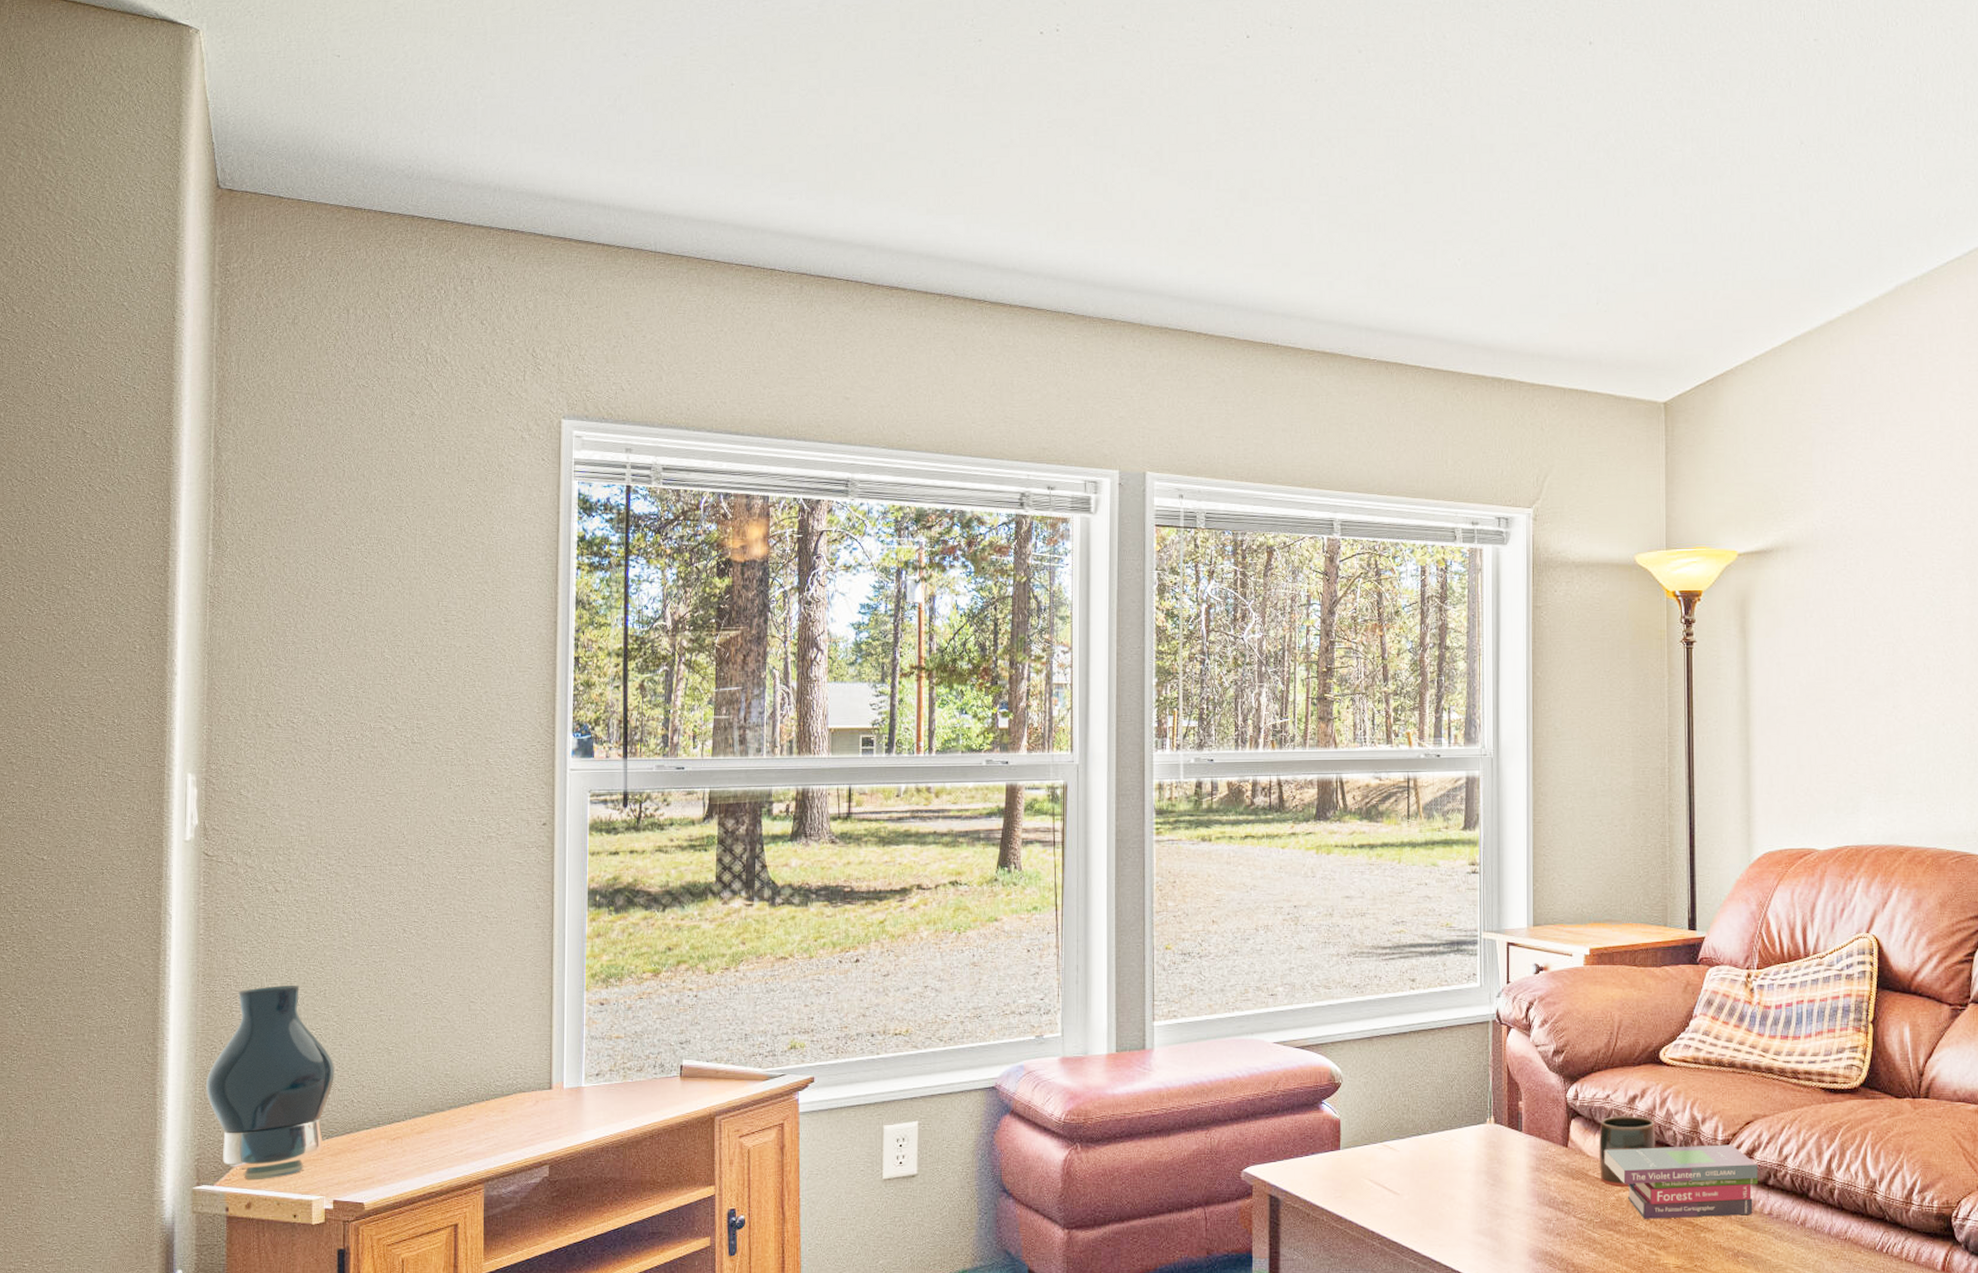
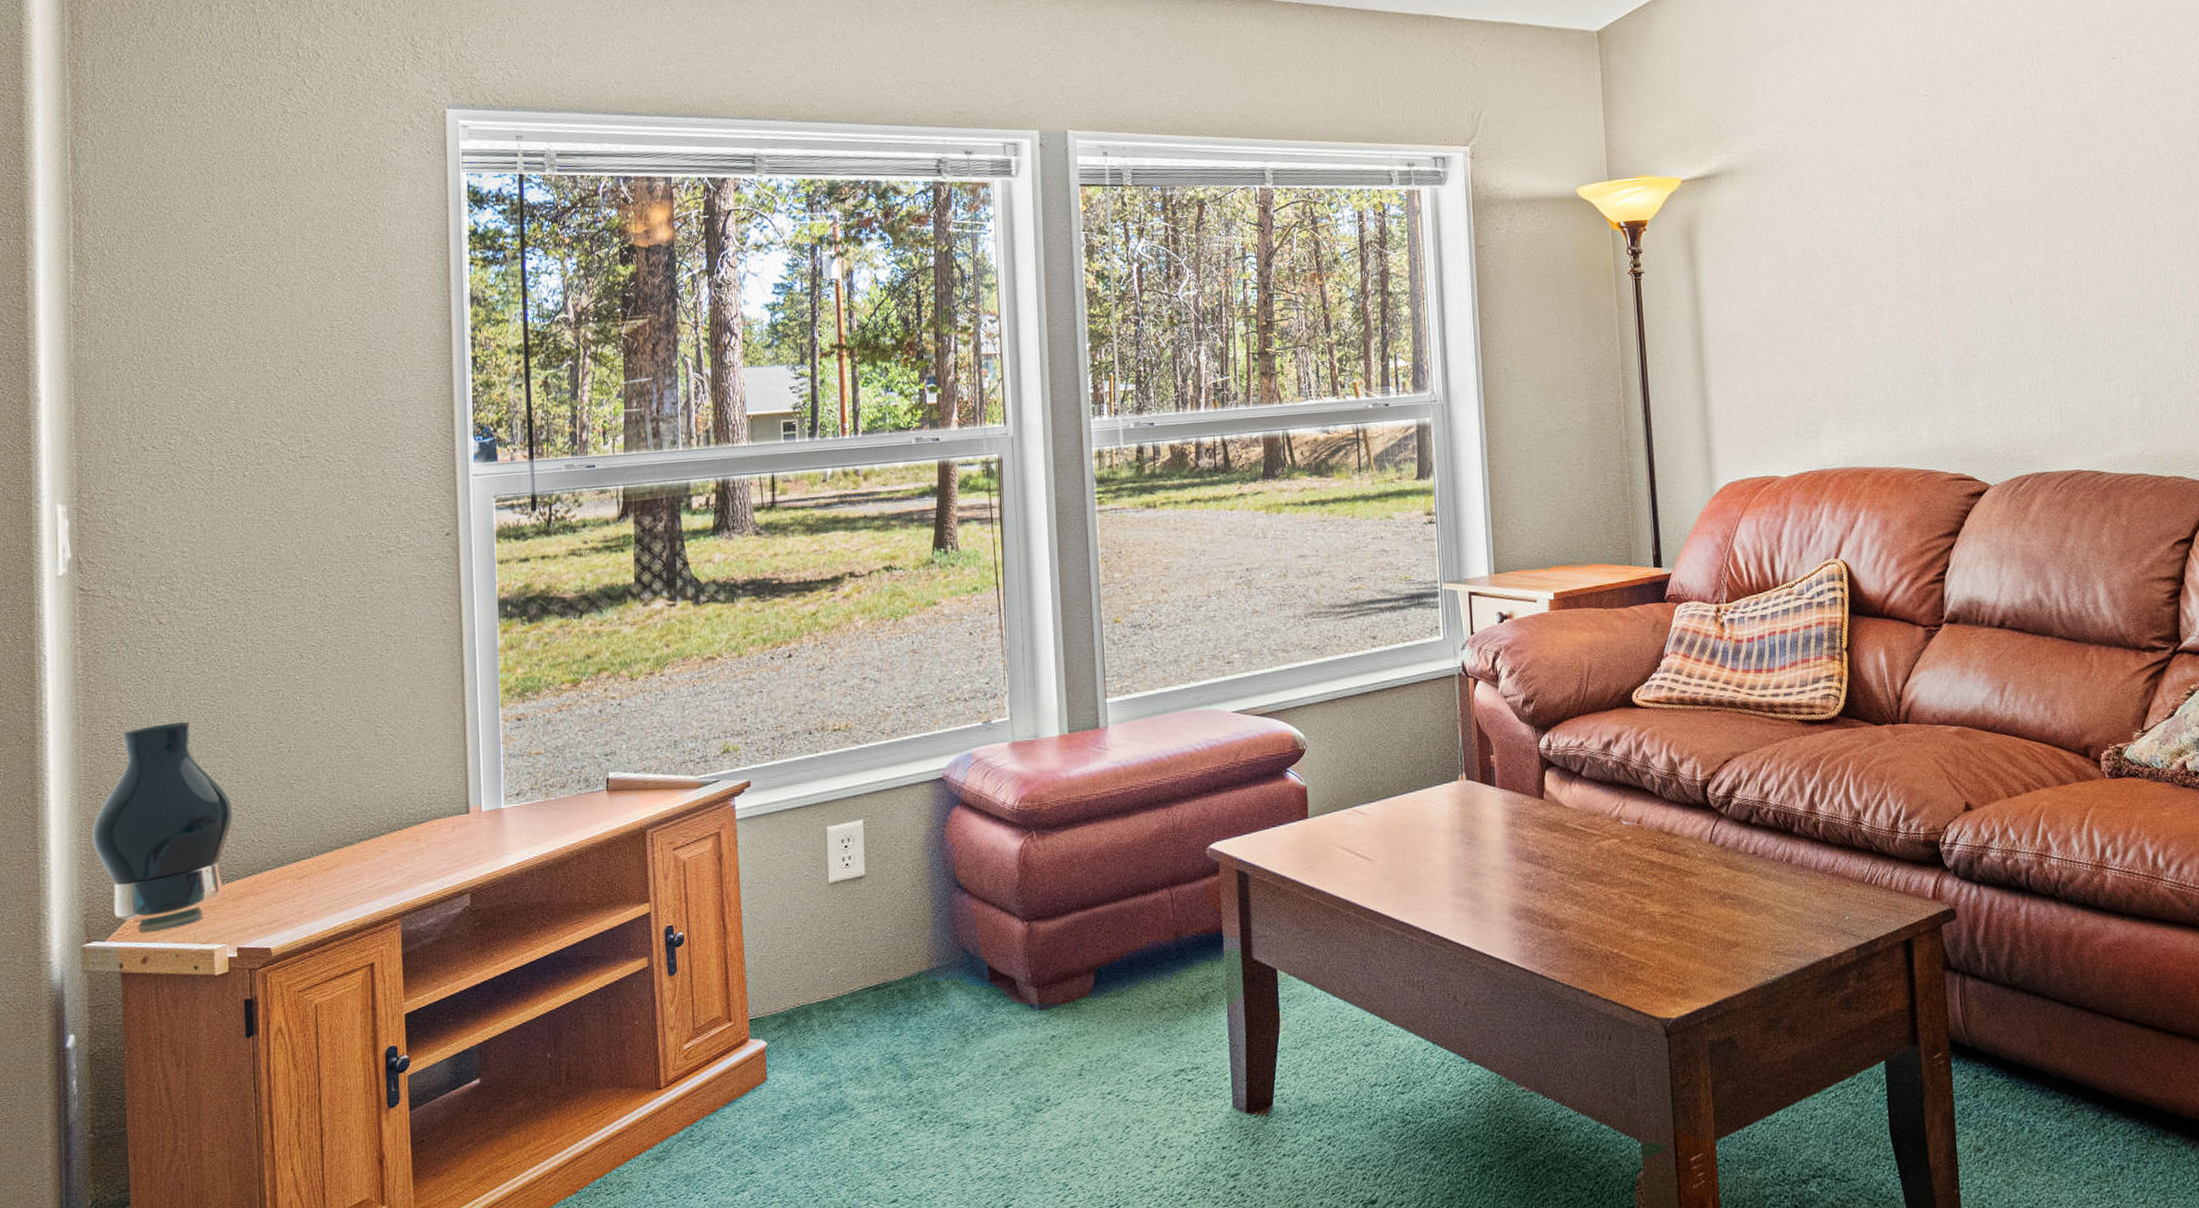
mug: present [1598,1116,1656,1187] -> none [1575,762,1634,836]
books: present [1604,1145,1759,1219] -> none [1581,784,1741,868]

